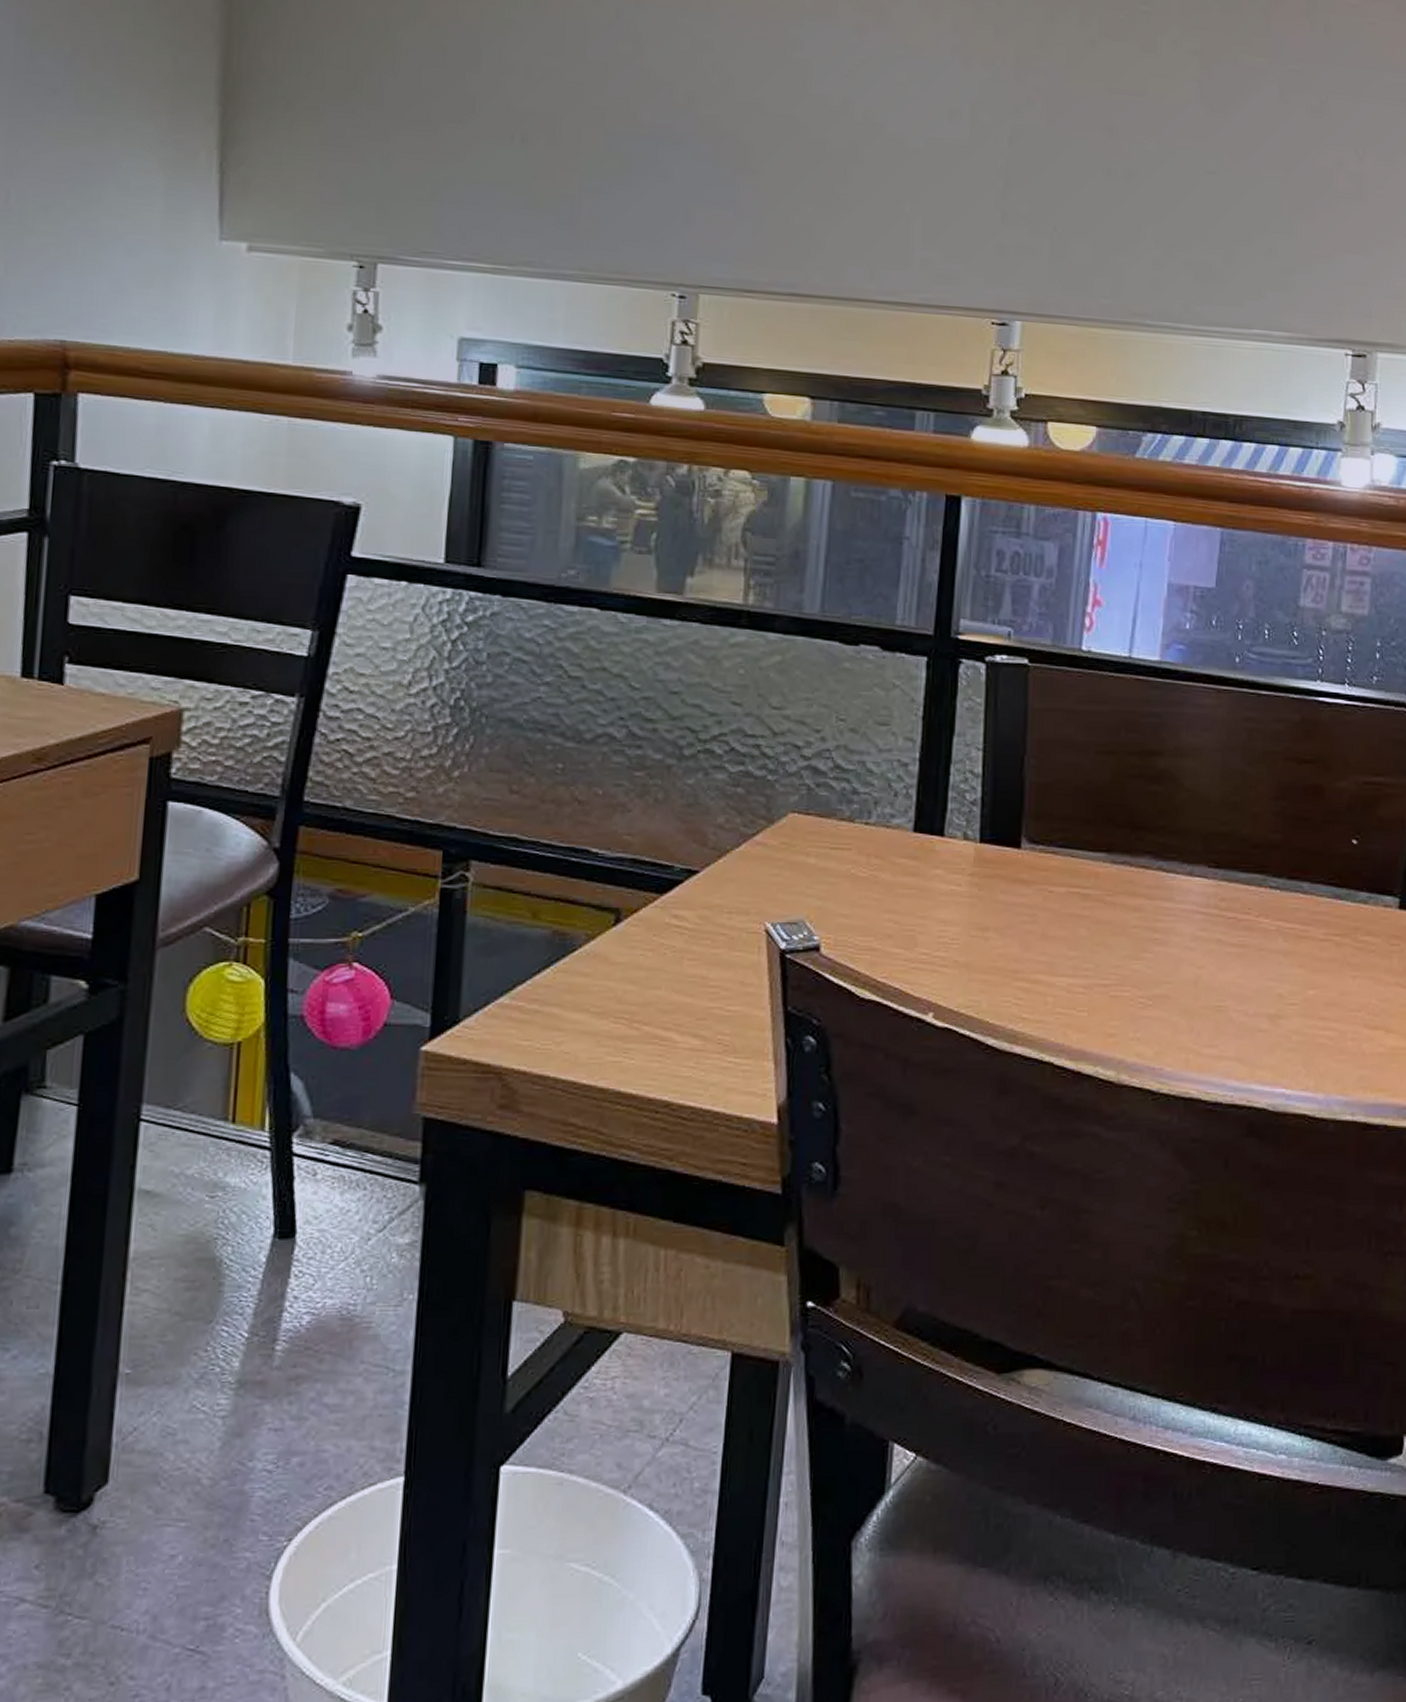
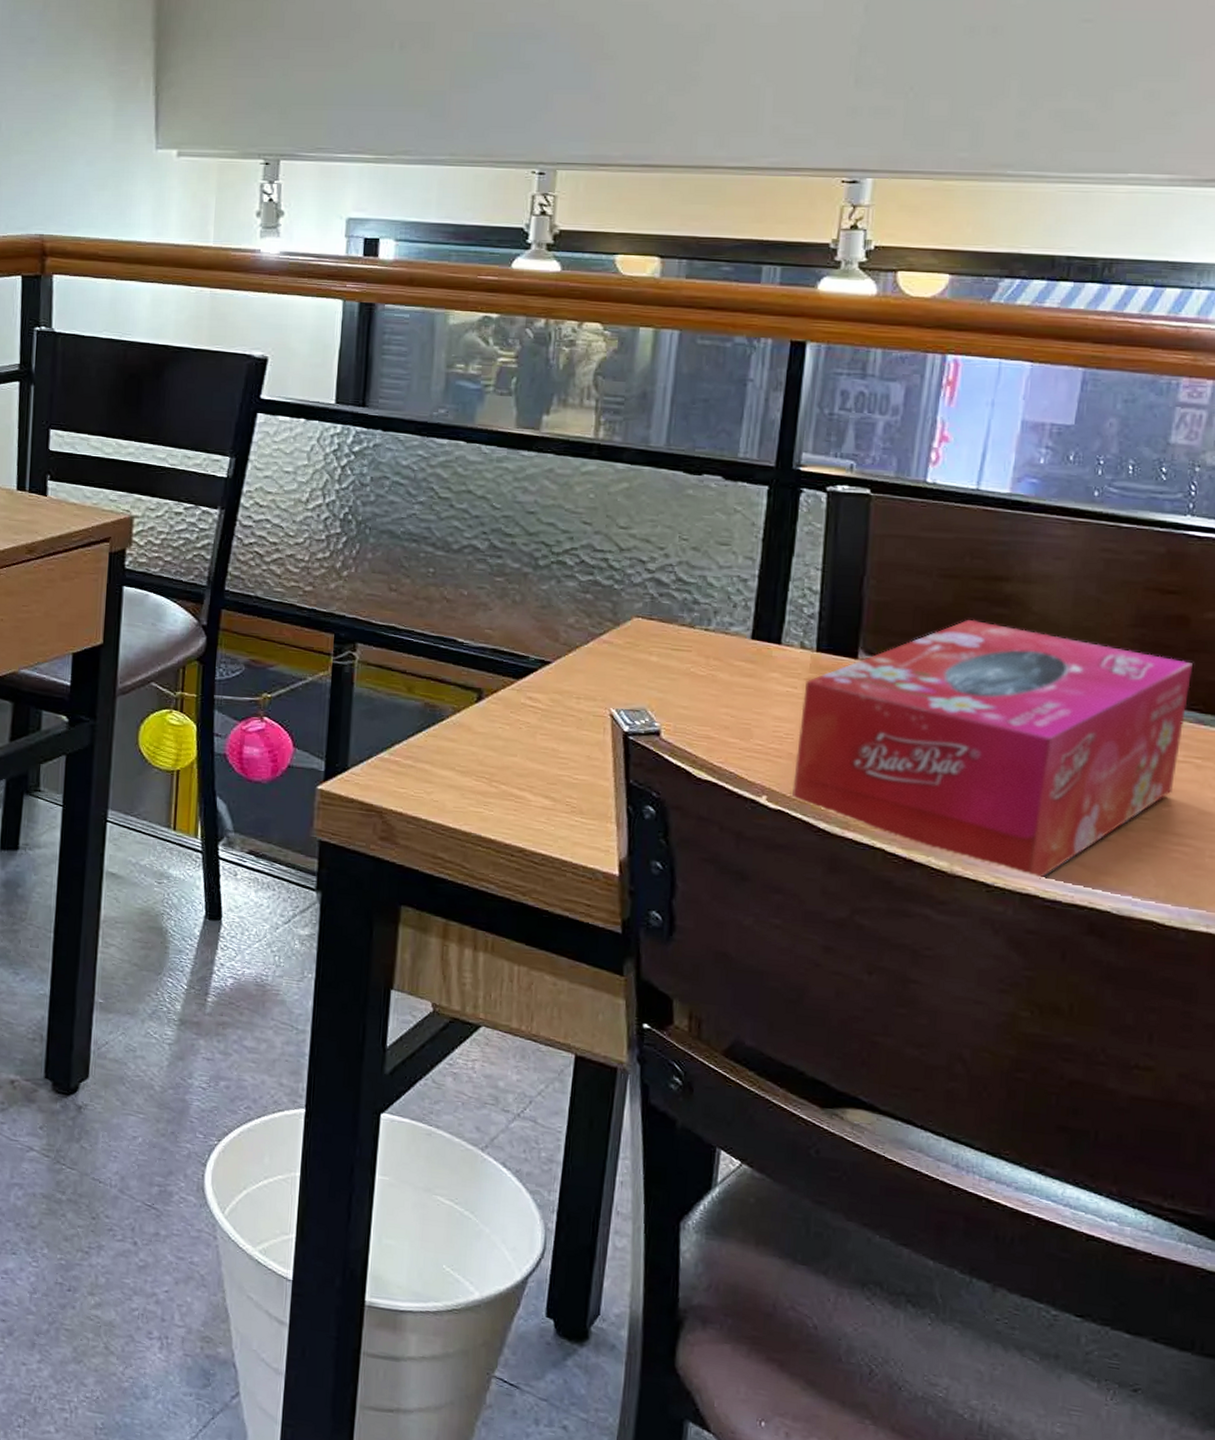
tissue box: none [959,798,1328,1080] -> present [792,619,1193,879]

